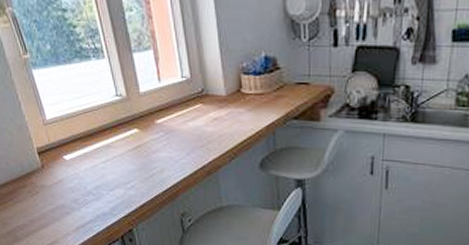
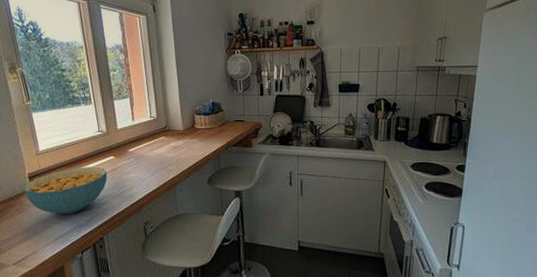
cereal bowl: none [34,141,132,200] -> present [24,166,107,215]

